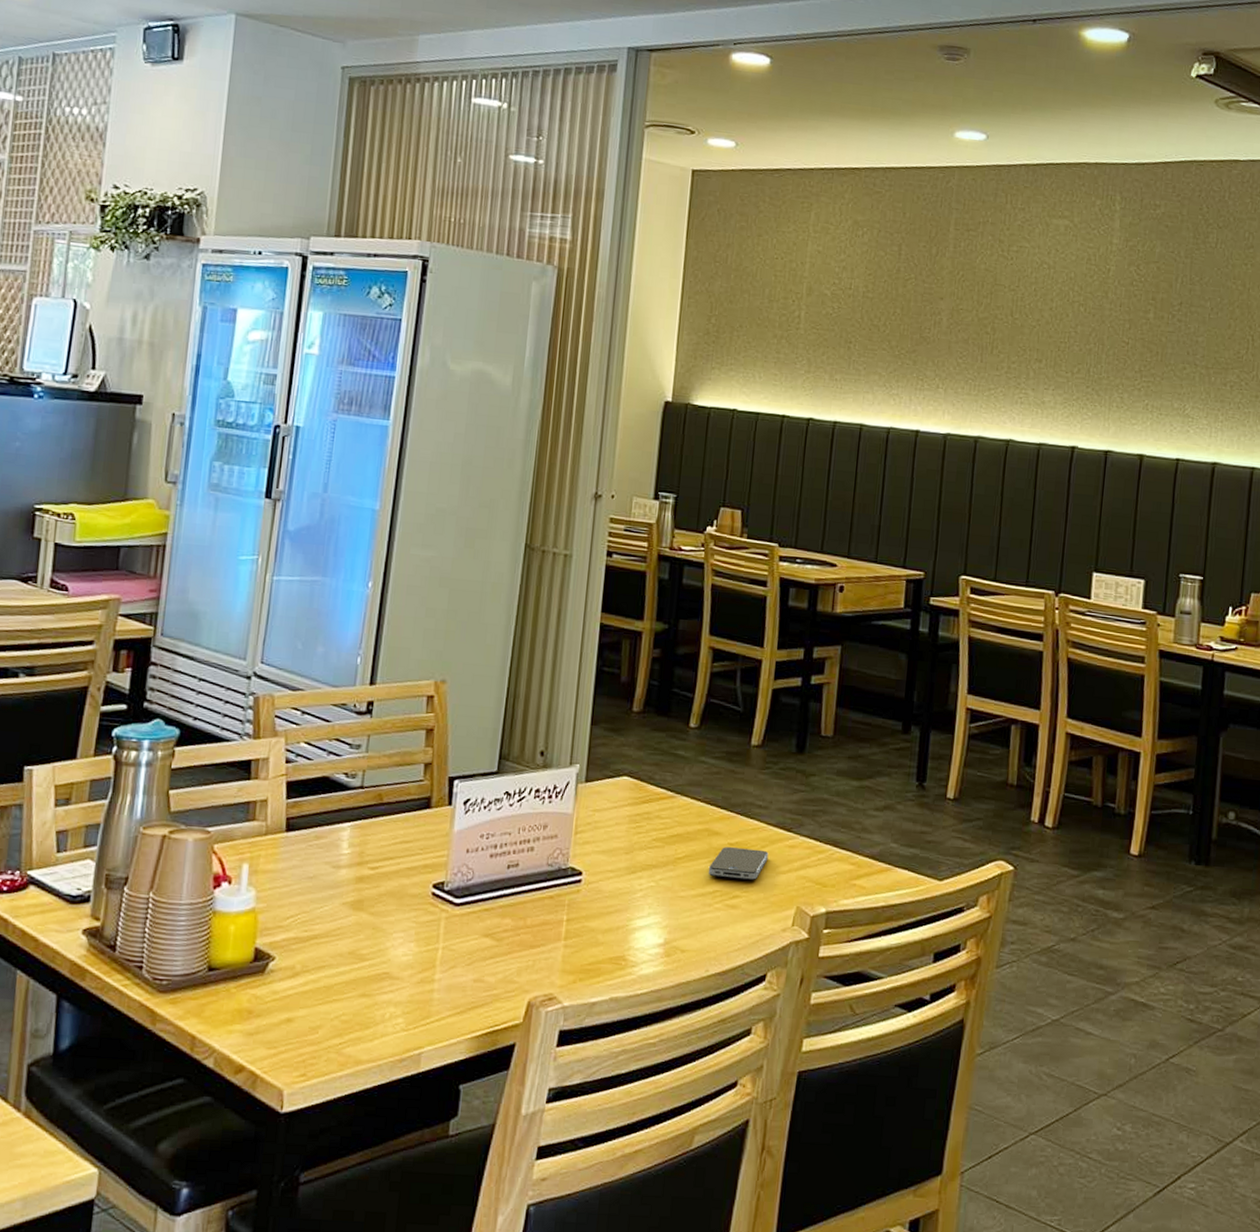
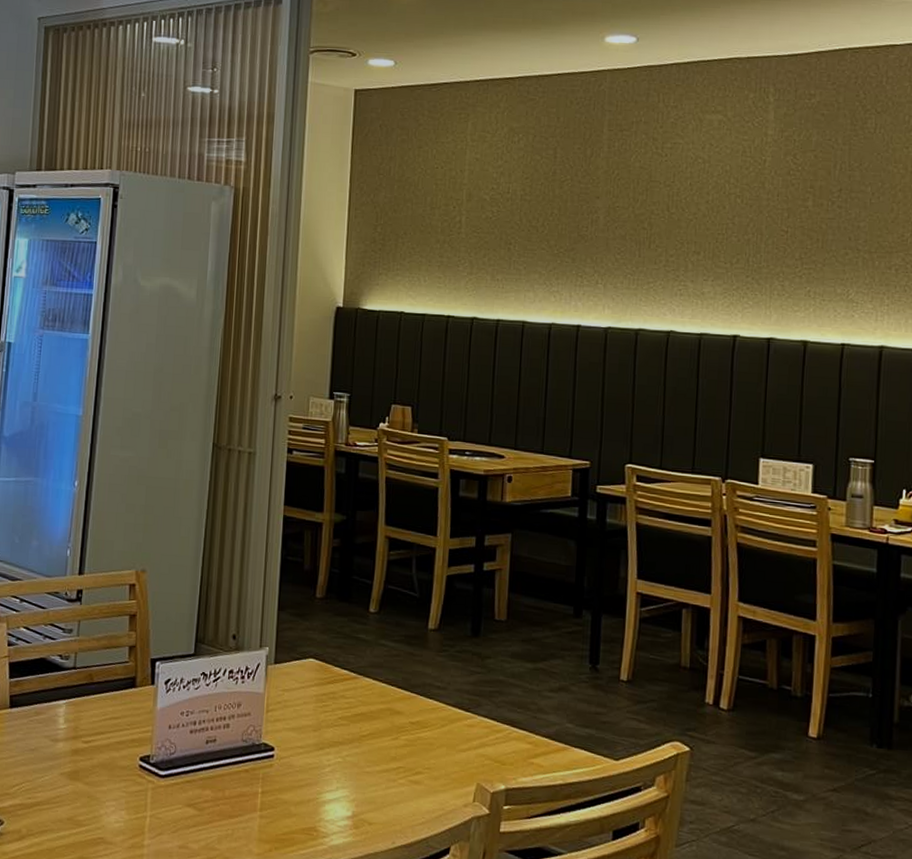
smartphone: present [708,847,769,880] -> none [391,725,448,757]

